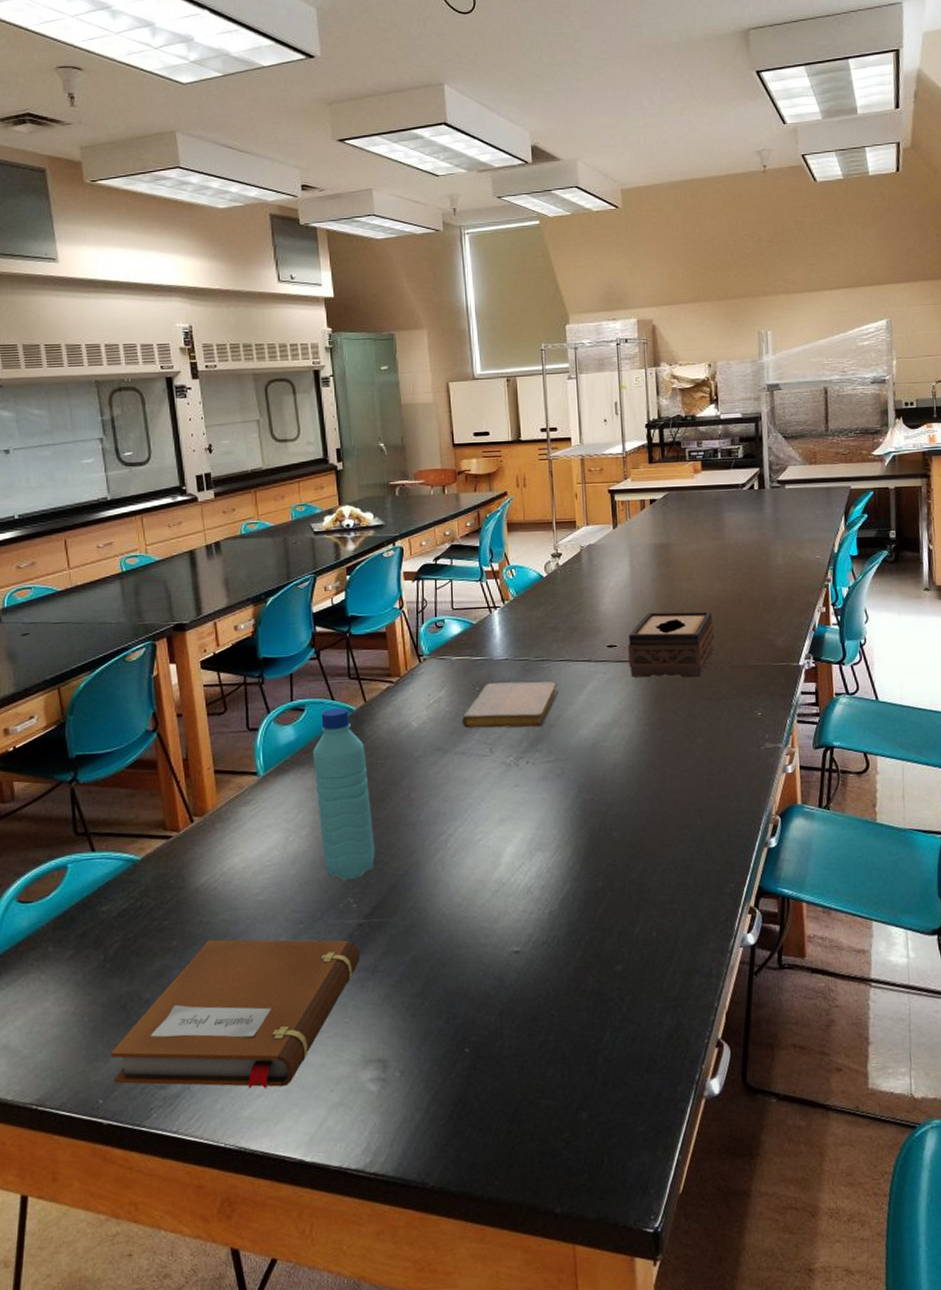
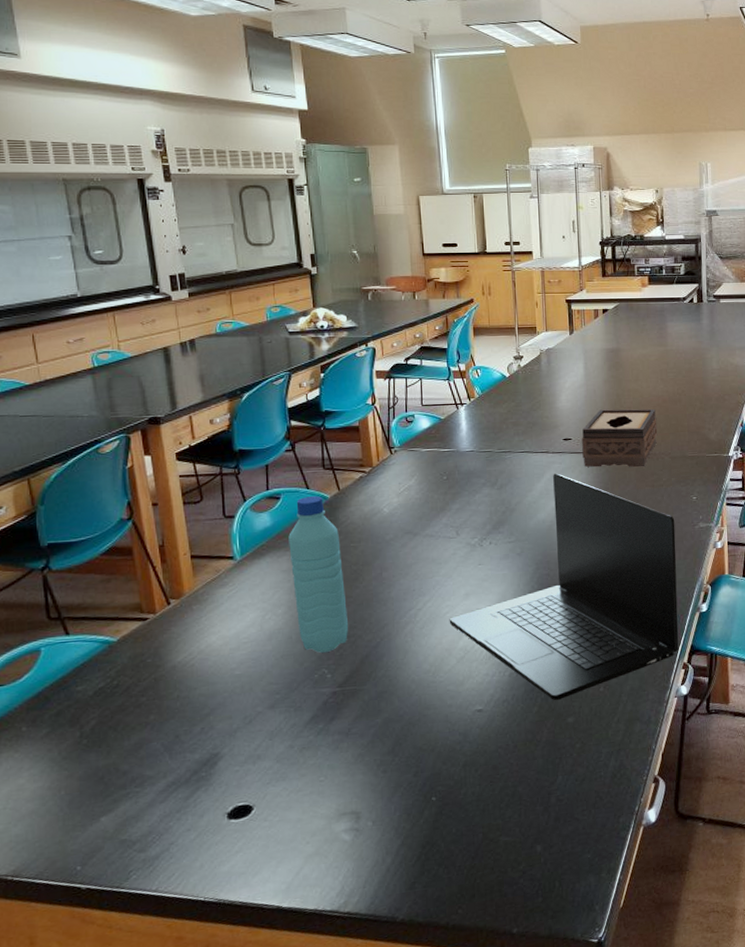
notebook: present [110,939,361,1089] -> none [88,707,335,851]
notebook: present [462,681,559,729] -> none [431,471,519,514]
laptop: none [482,684,744,945] -> present [449,473,679,701]

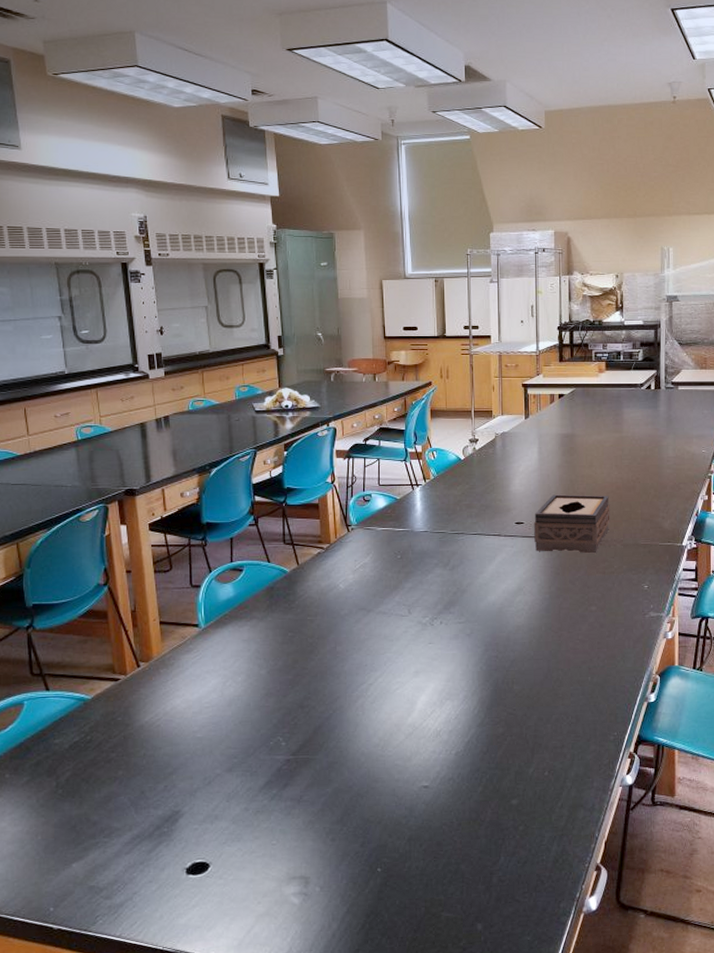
water bottle: present [288,496,349,653] -> none [250,570,304,721]
laptop: present [449,473,679,701] -> none [399,556,626,782]

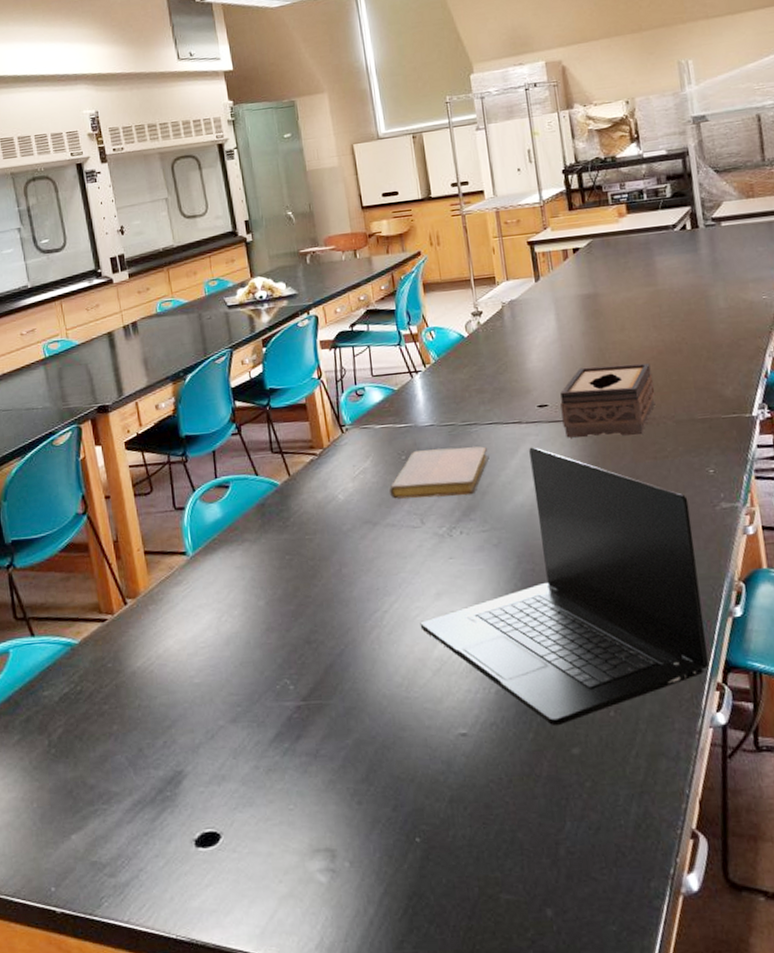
notebook: none [384,552,471,593] -> present [389,446,489,499]
laptop: none [399,556,626,782] -> present [420,447,709,726]

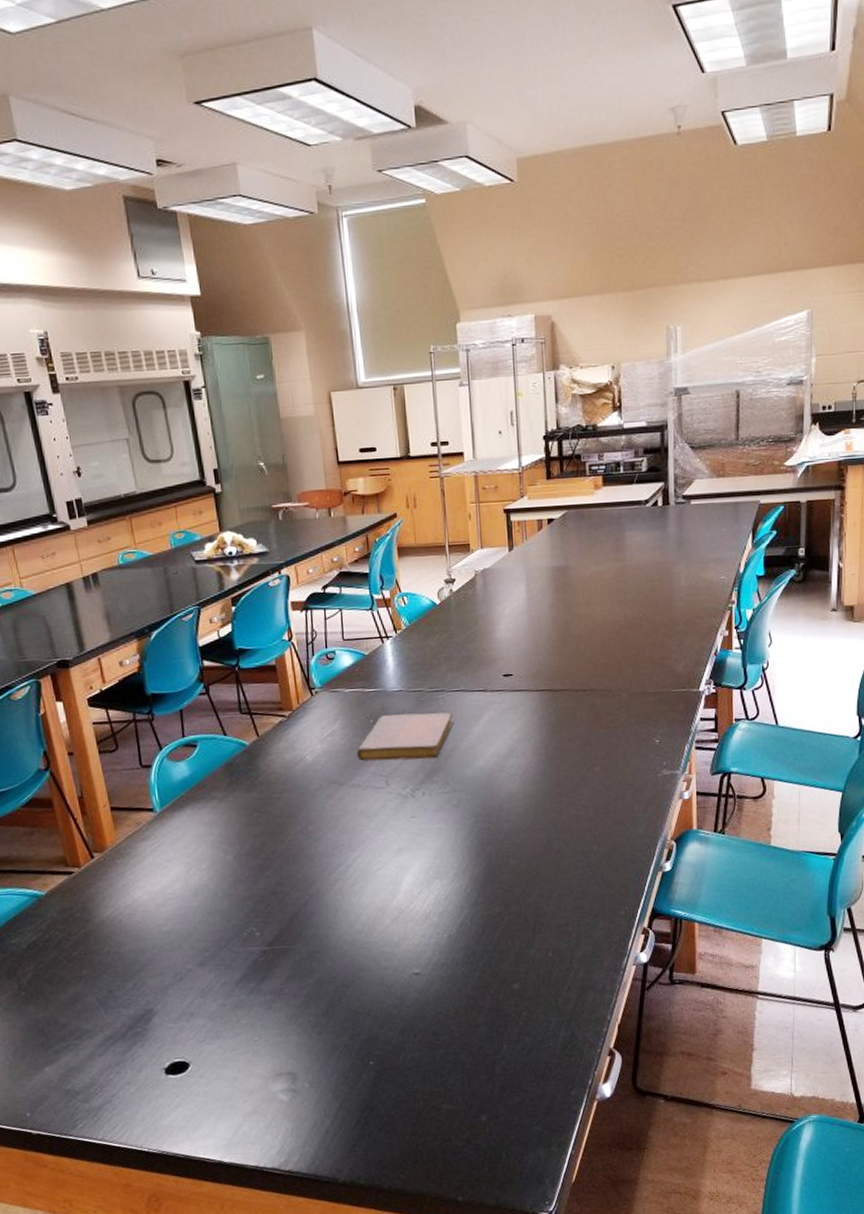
laptop: present [420,447,709,726] -> none [381,714,638,966]
tissue box: present [560,363,656,438] -> none [524,637,614,707]

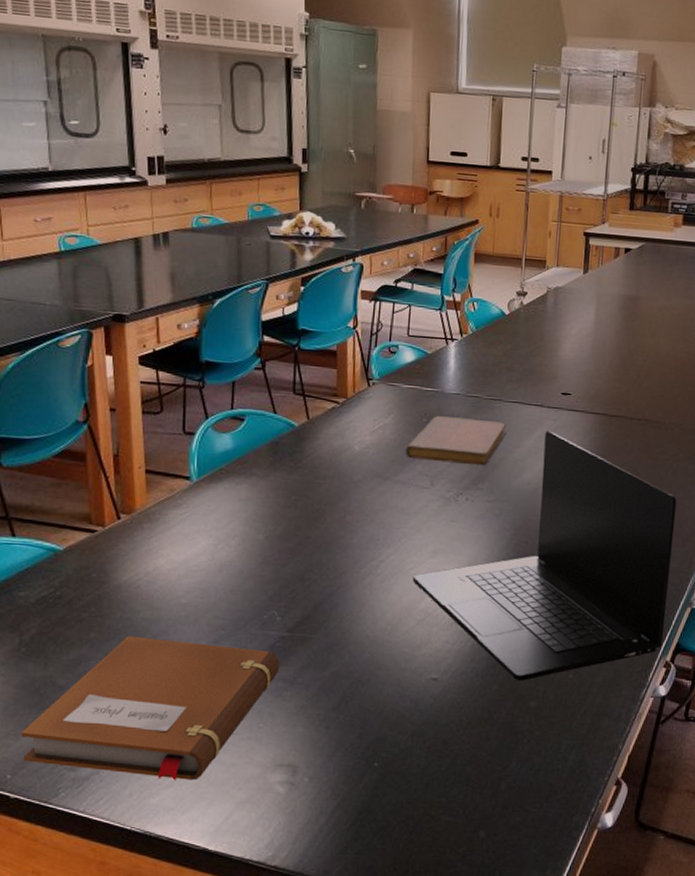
notebook: none [33,966,266,1101] -> present [21,635,280,781]
laptop: none [381,714,638,966] -> present [412,430,677,682]

